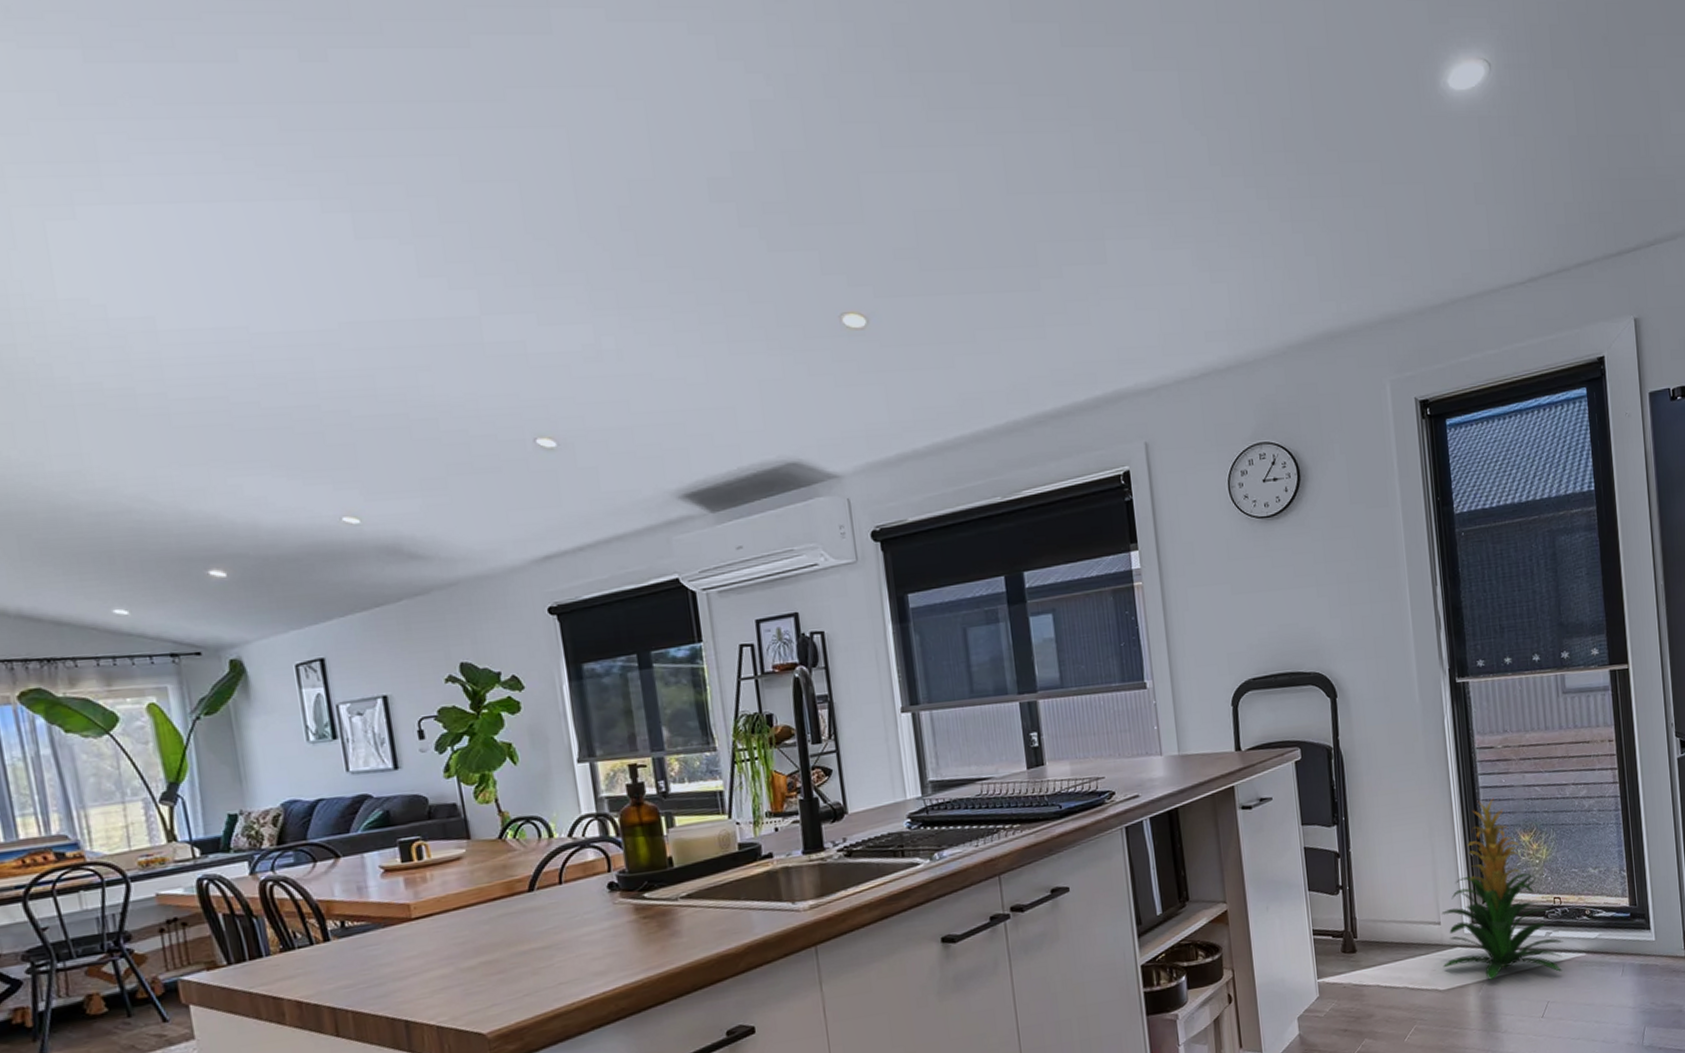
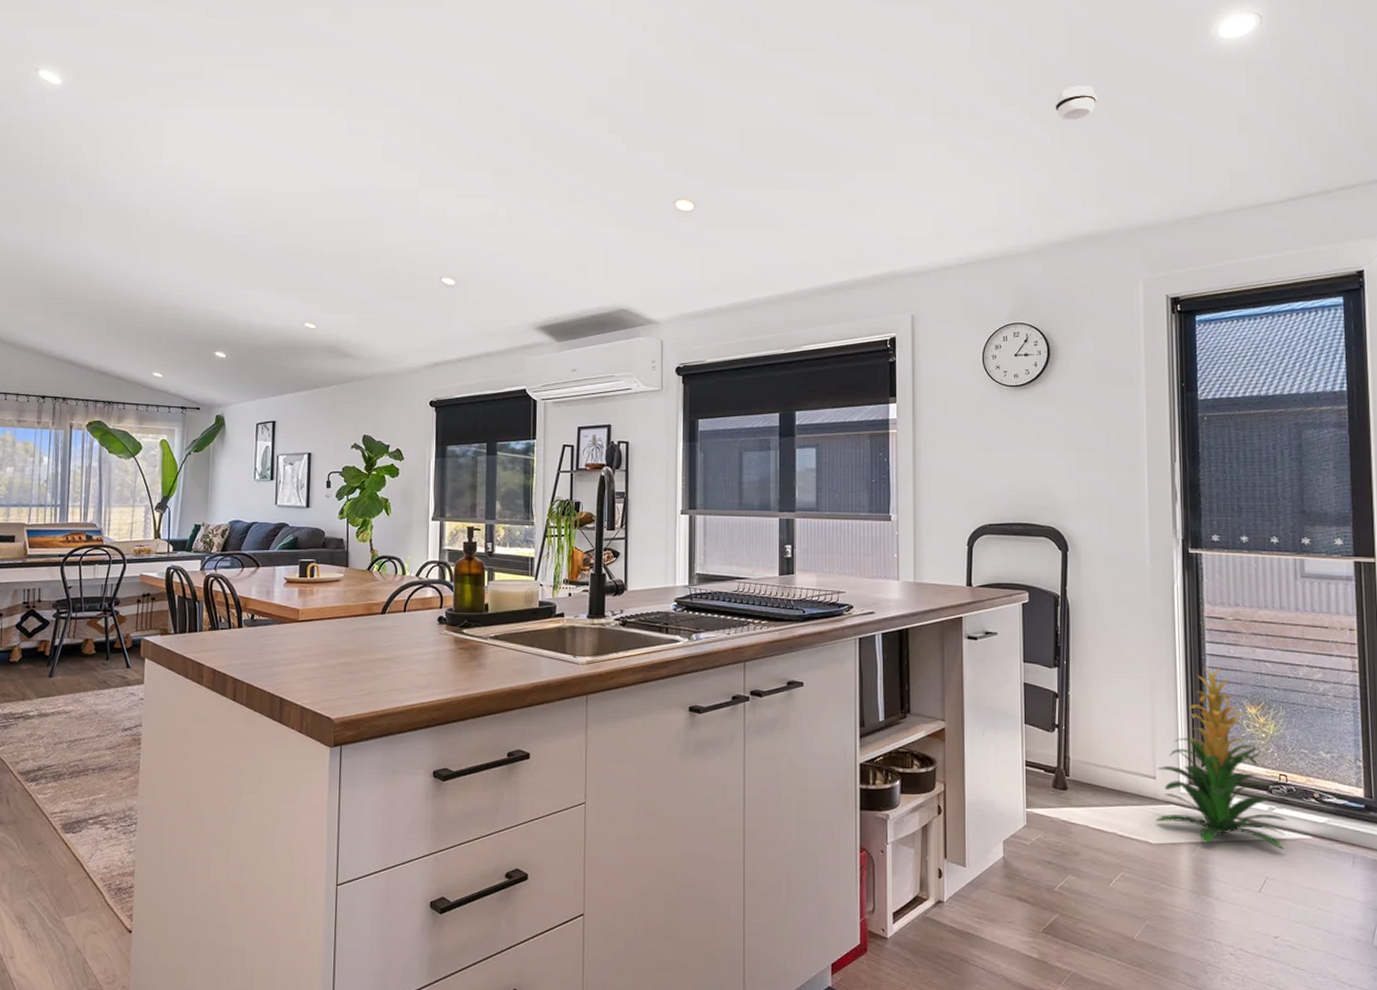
smoke detector: none [1281,150,1327,195] -> present [1055,86,1098,121]

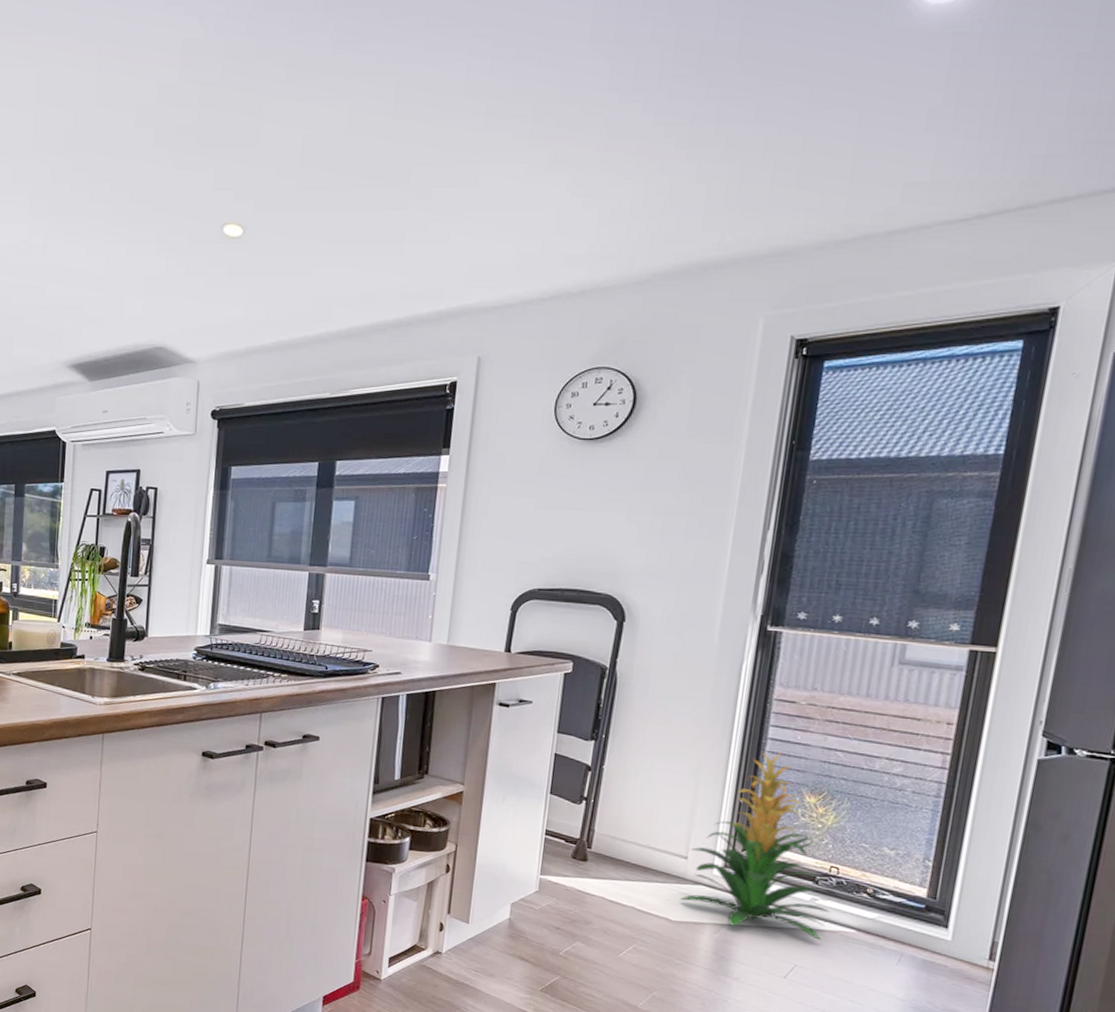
smoke detector: present [1055,86,1098,121] -> none [686,74,744,120]

